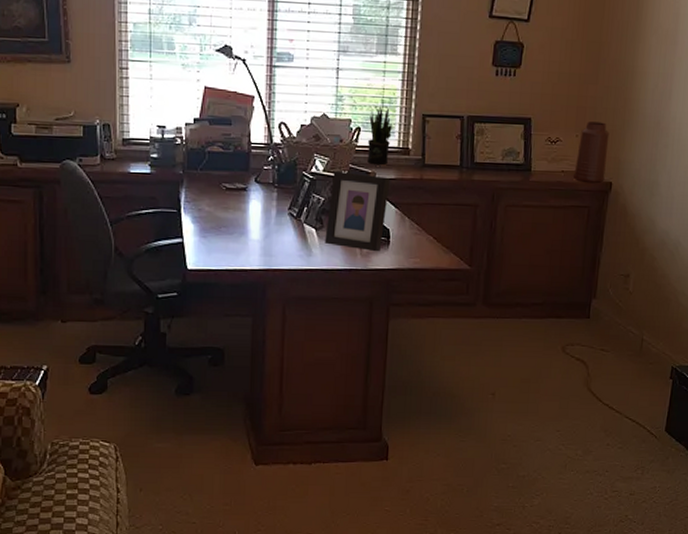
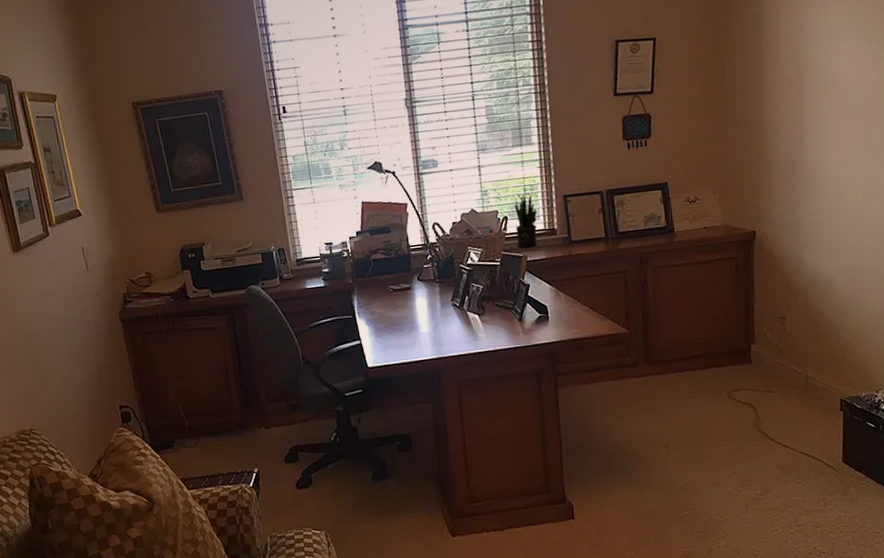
picture frame: present [324,170,391,252] -> none [487,258,542,329]
vase: present [574,121,610,184] -> none [716,175,748,236]

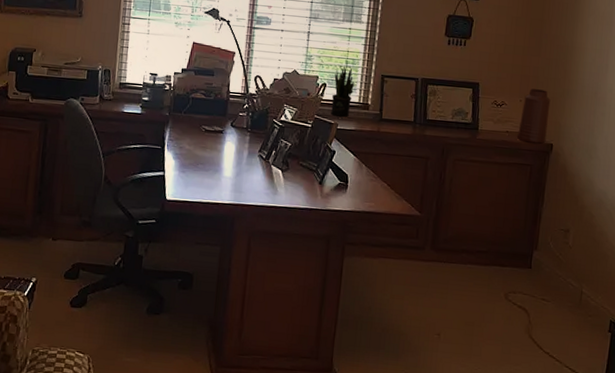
vase: none [716,175,748,236] -> present [517,88,551,145]

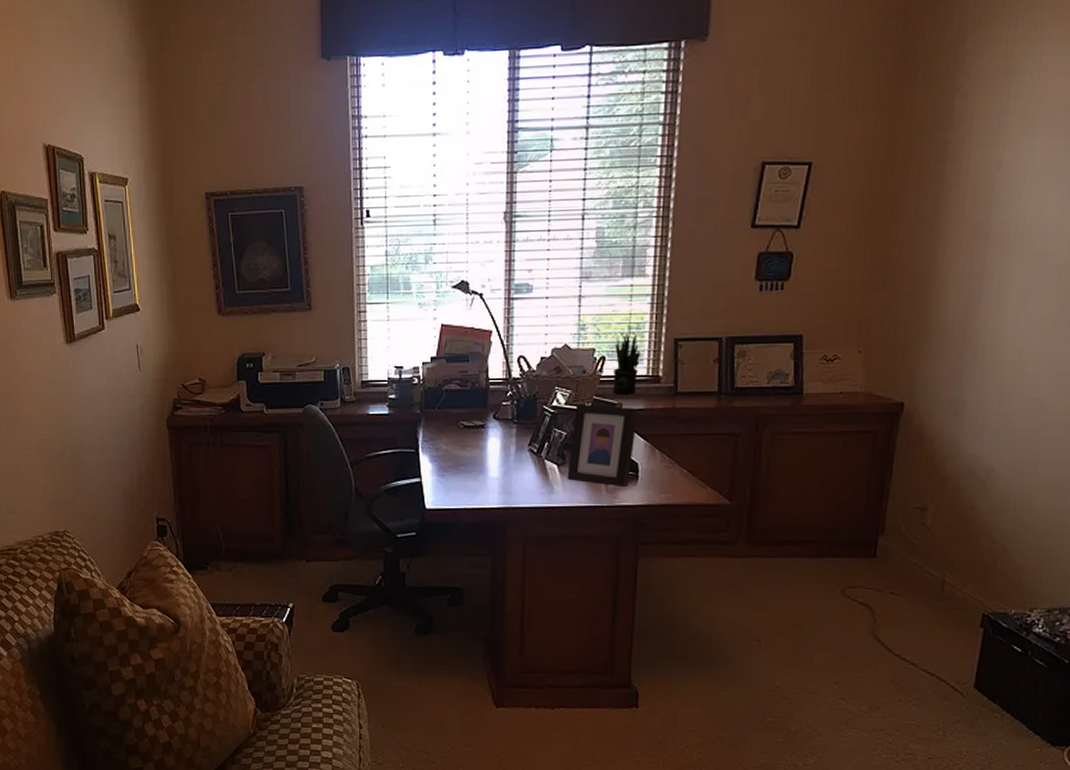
picture frame: none [289,120,351,195] -> present [567,403,639,488]
vase: present [517,88,551,145] -> none [855,335,901,405]

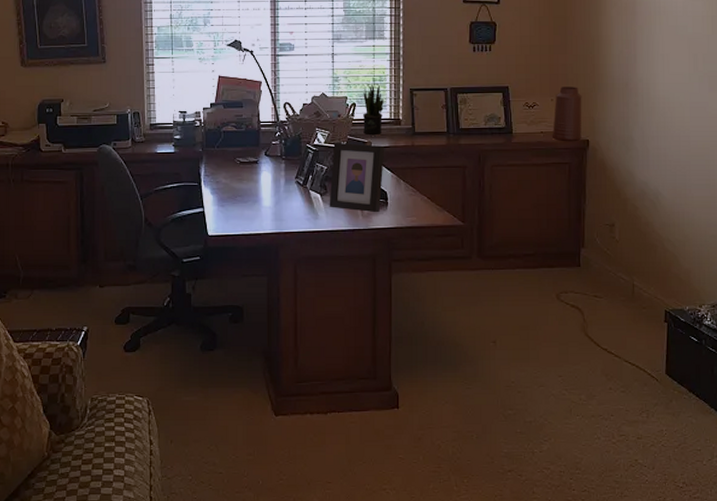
vase: none [855,335,901,405] -> present [552,87,582,142]

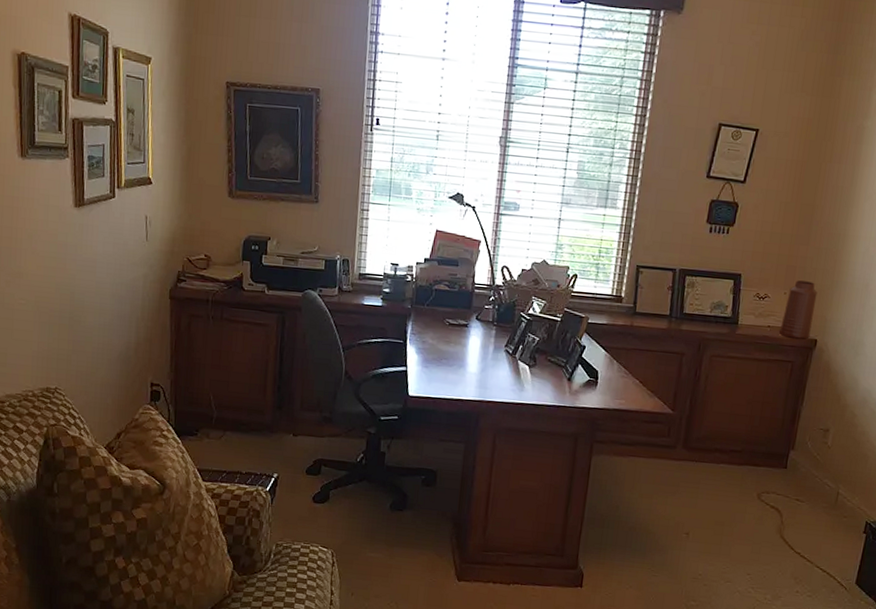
picture frame: present [329,142,385,213] -> none [536,313,603,392]
potted plant: present [363,84,384,136] -> none [581,256,607,311]

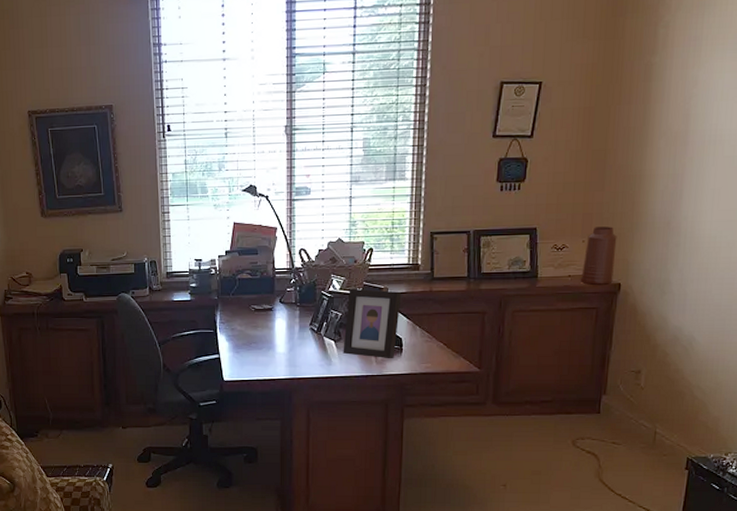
picture frame: none [536,313,603,392] -> present [343,288,402,359]

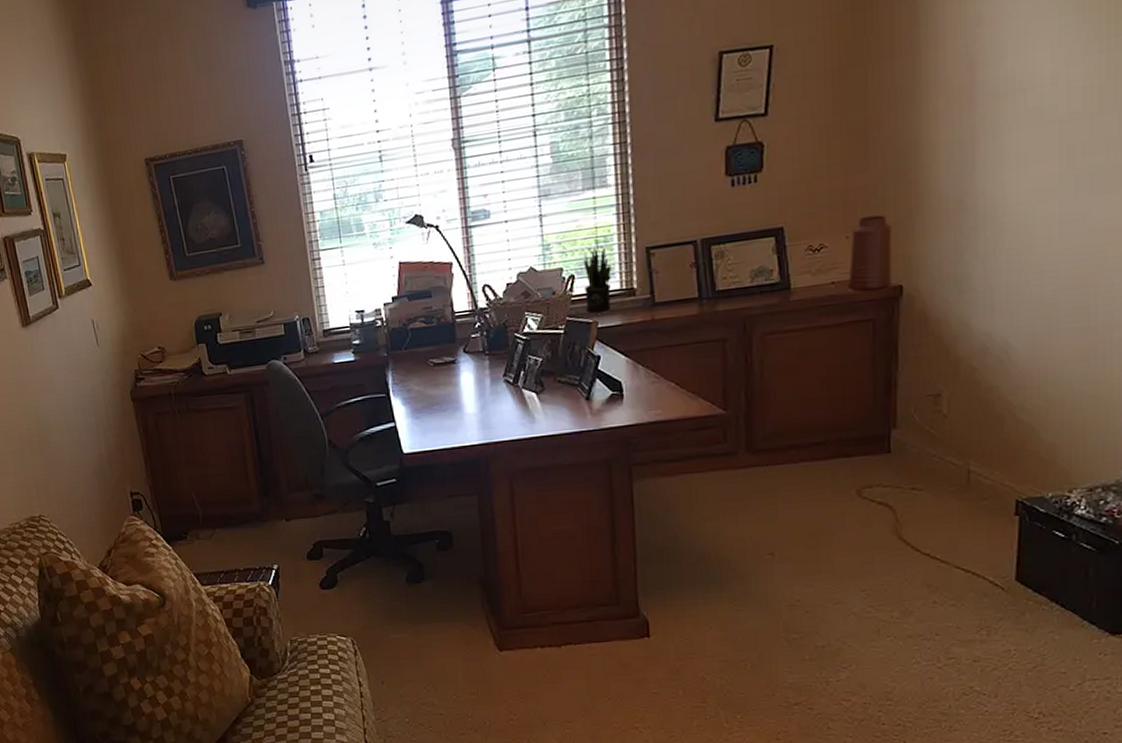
picture frame: present [343,288,402,359] -> none [547,324,616,409]
potted plant: none [380,228,402,282] -> present [583,247,612,314]

